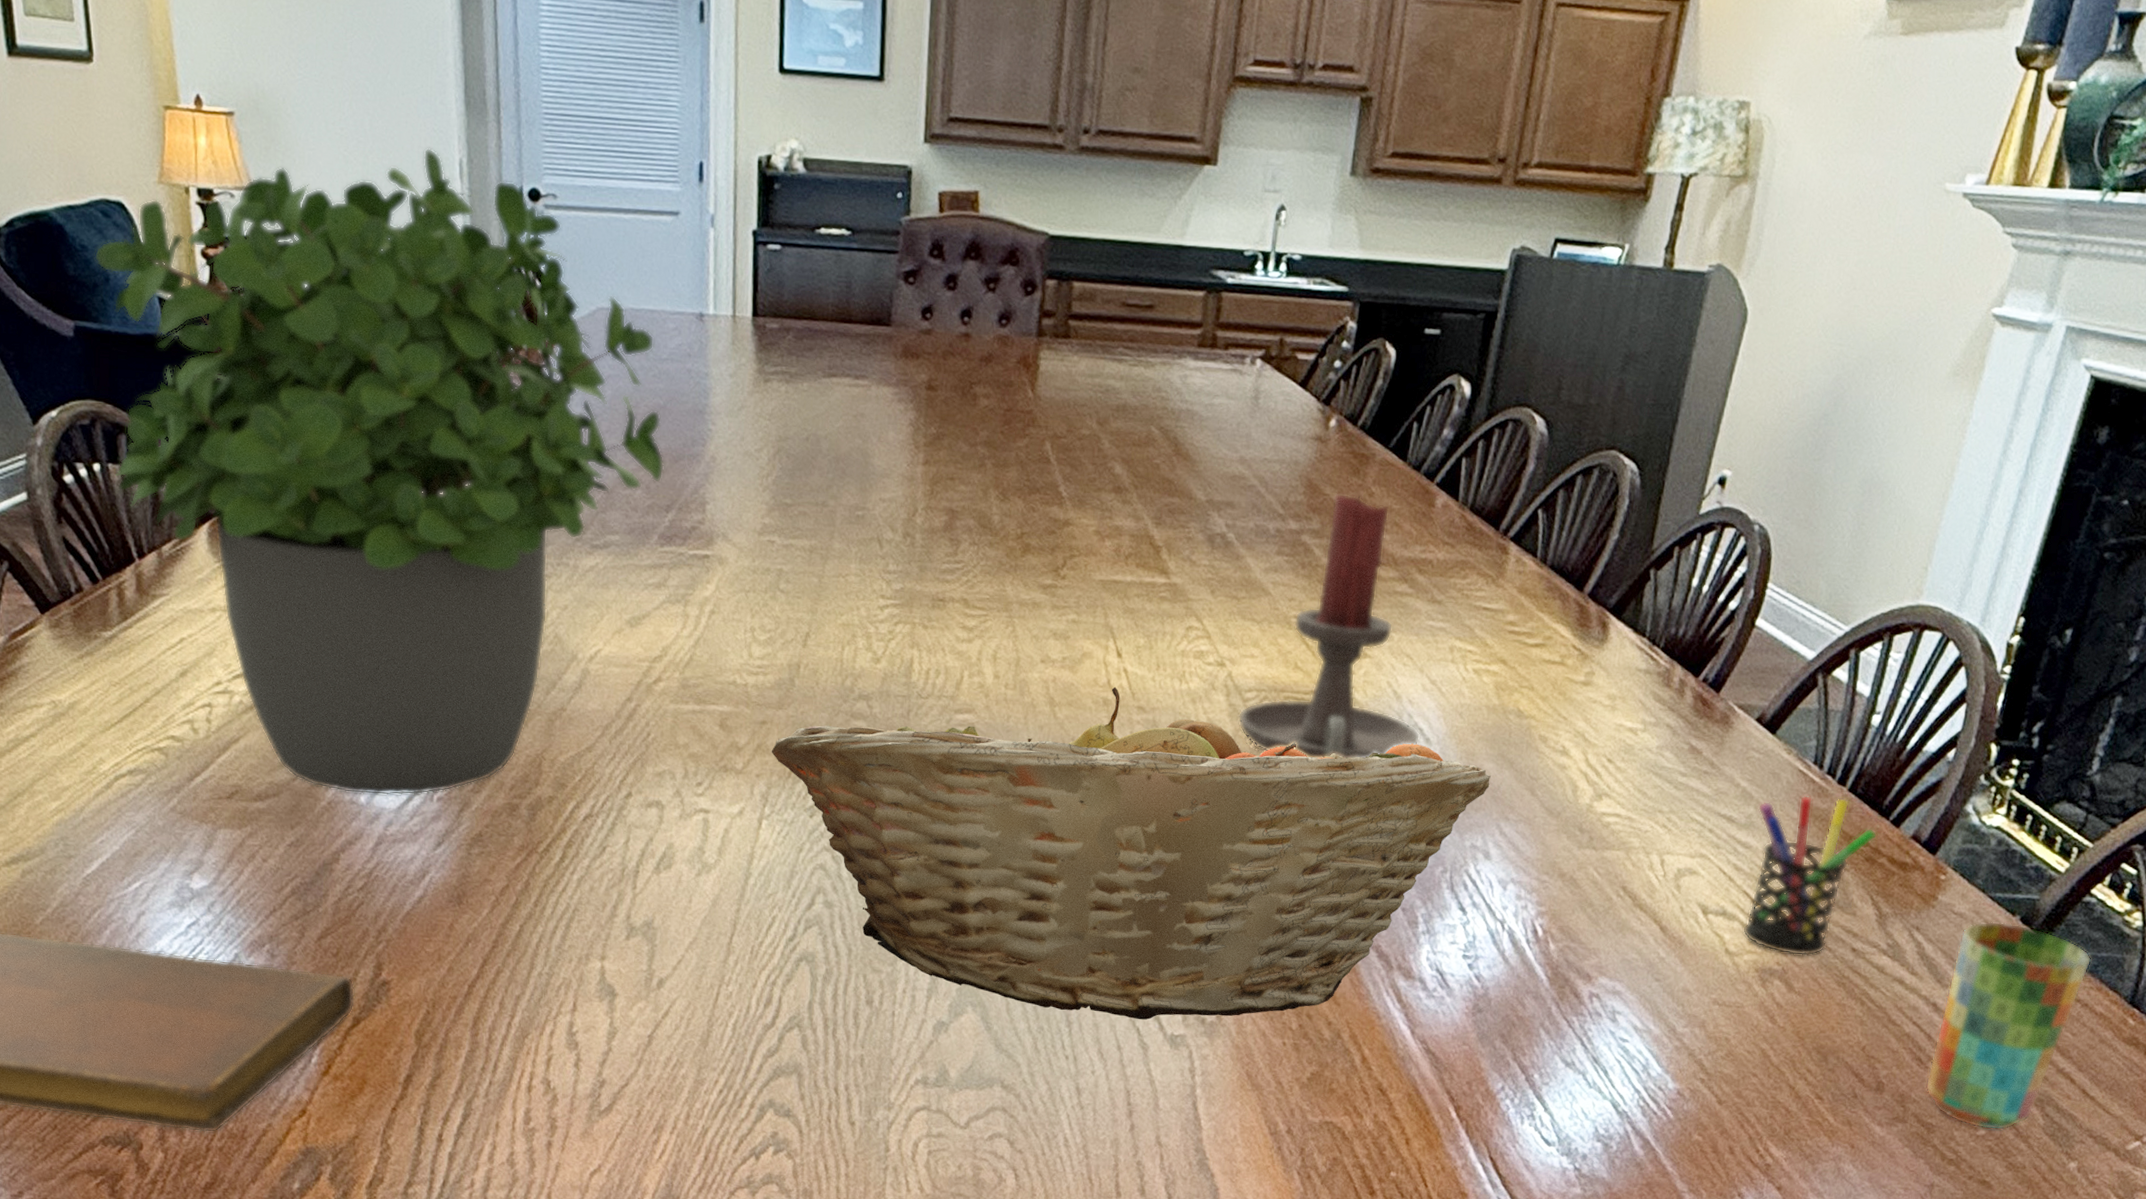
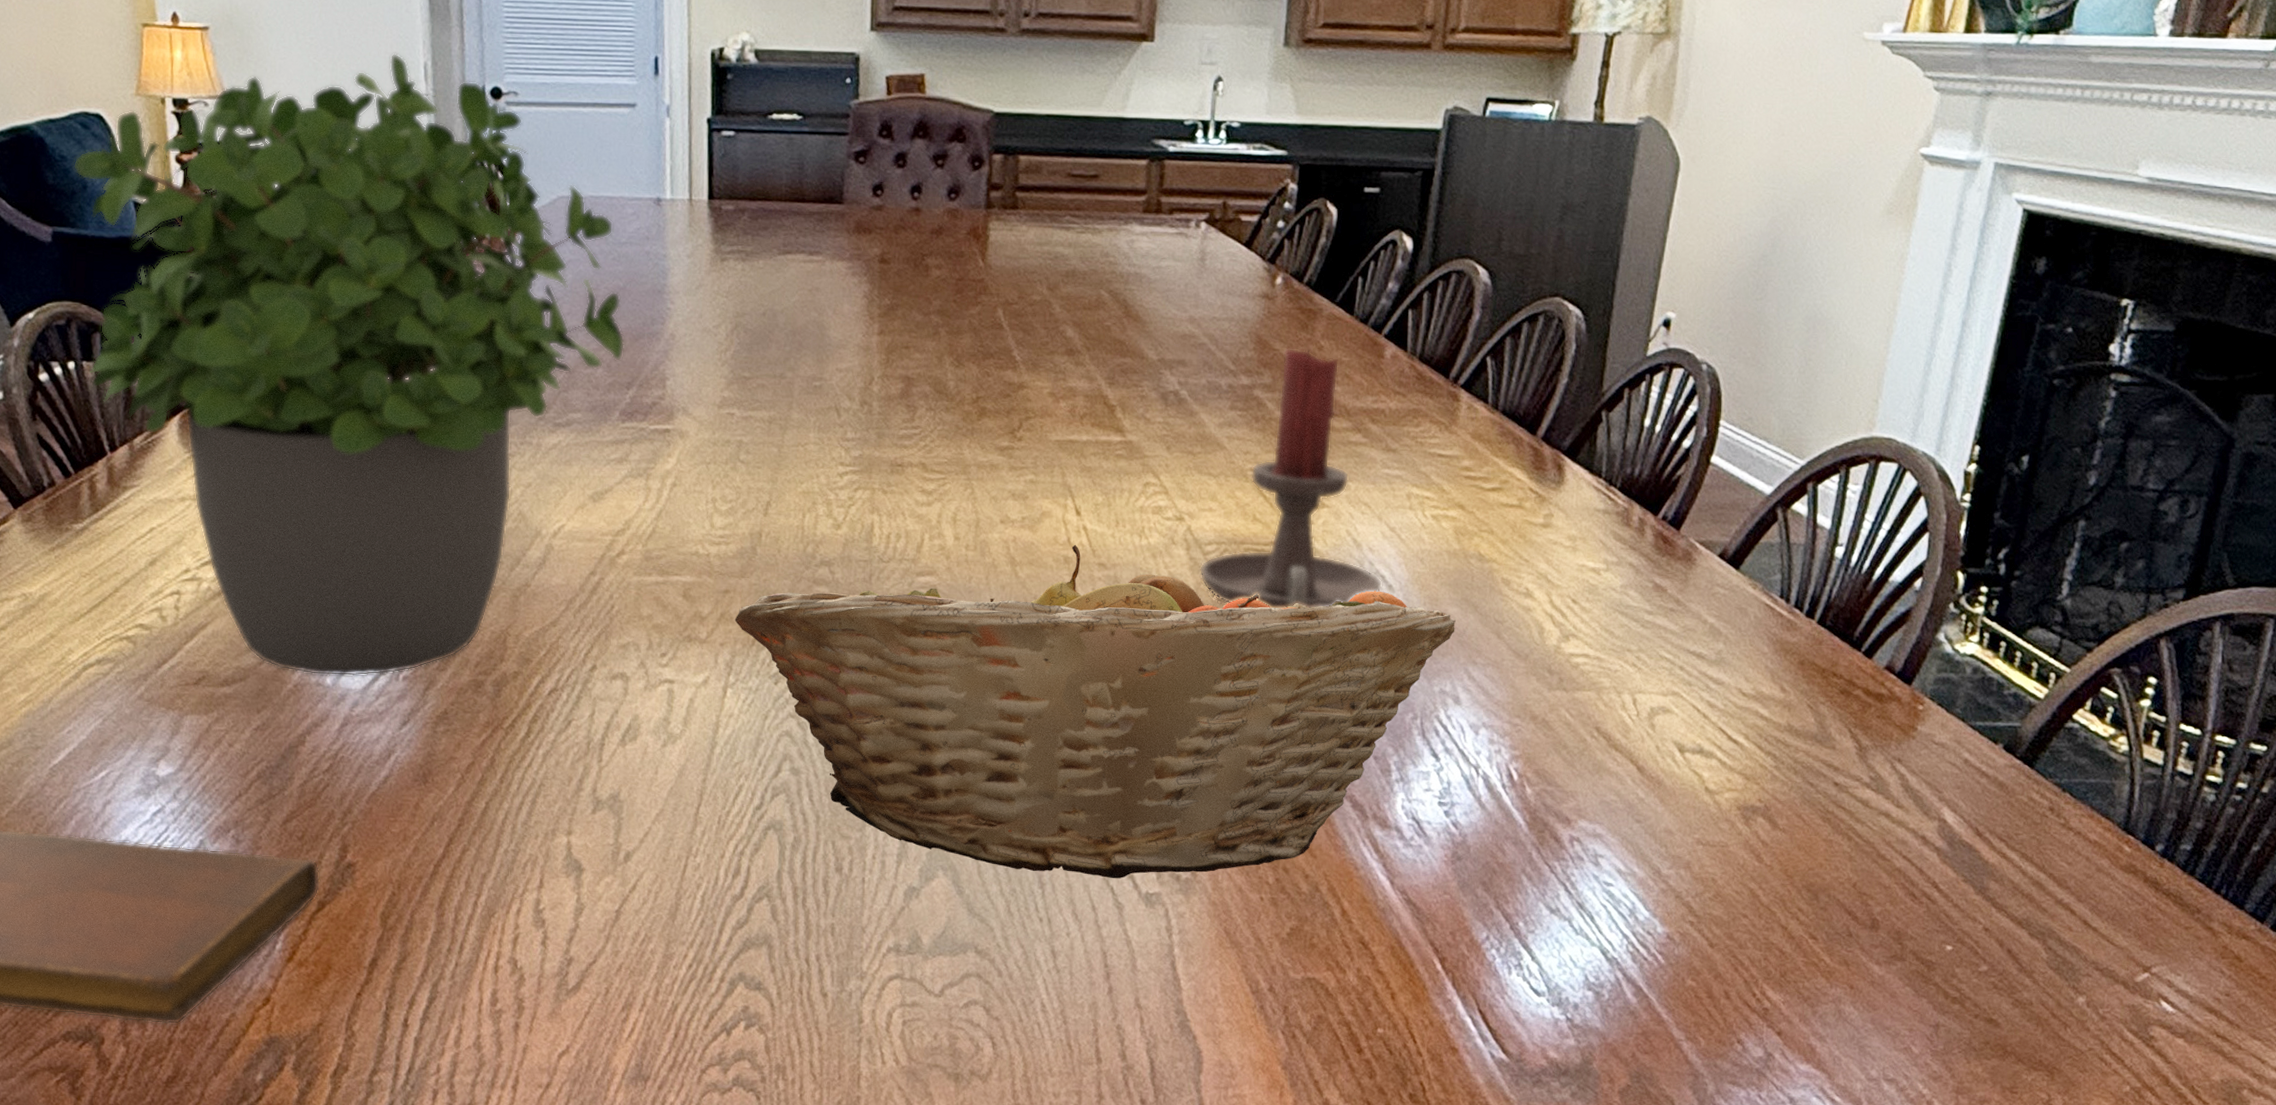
pen holder: present [1742,795,1877,956] -> none [1720,629,1850,792]
cup: present [1925,921,2092,1131] -> none [1921,750,2080,966]

